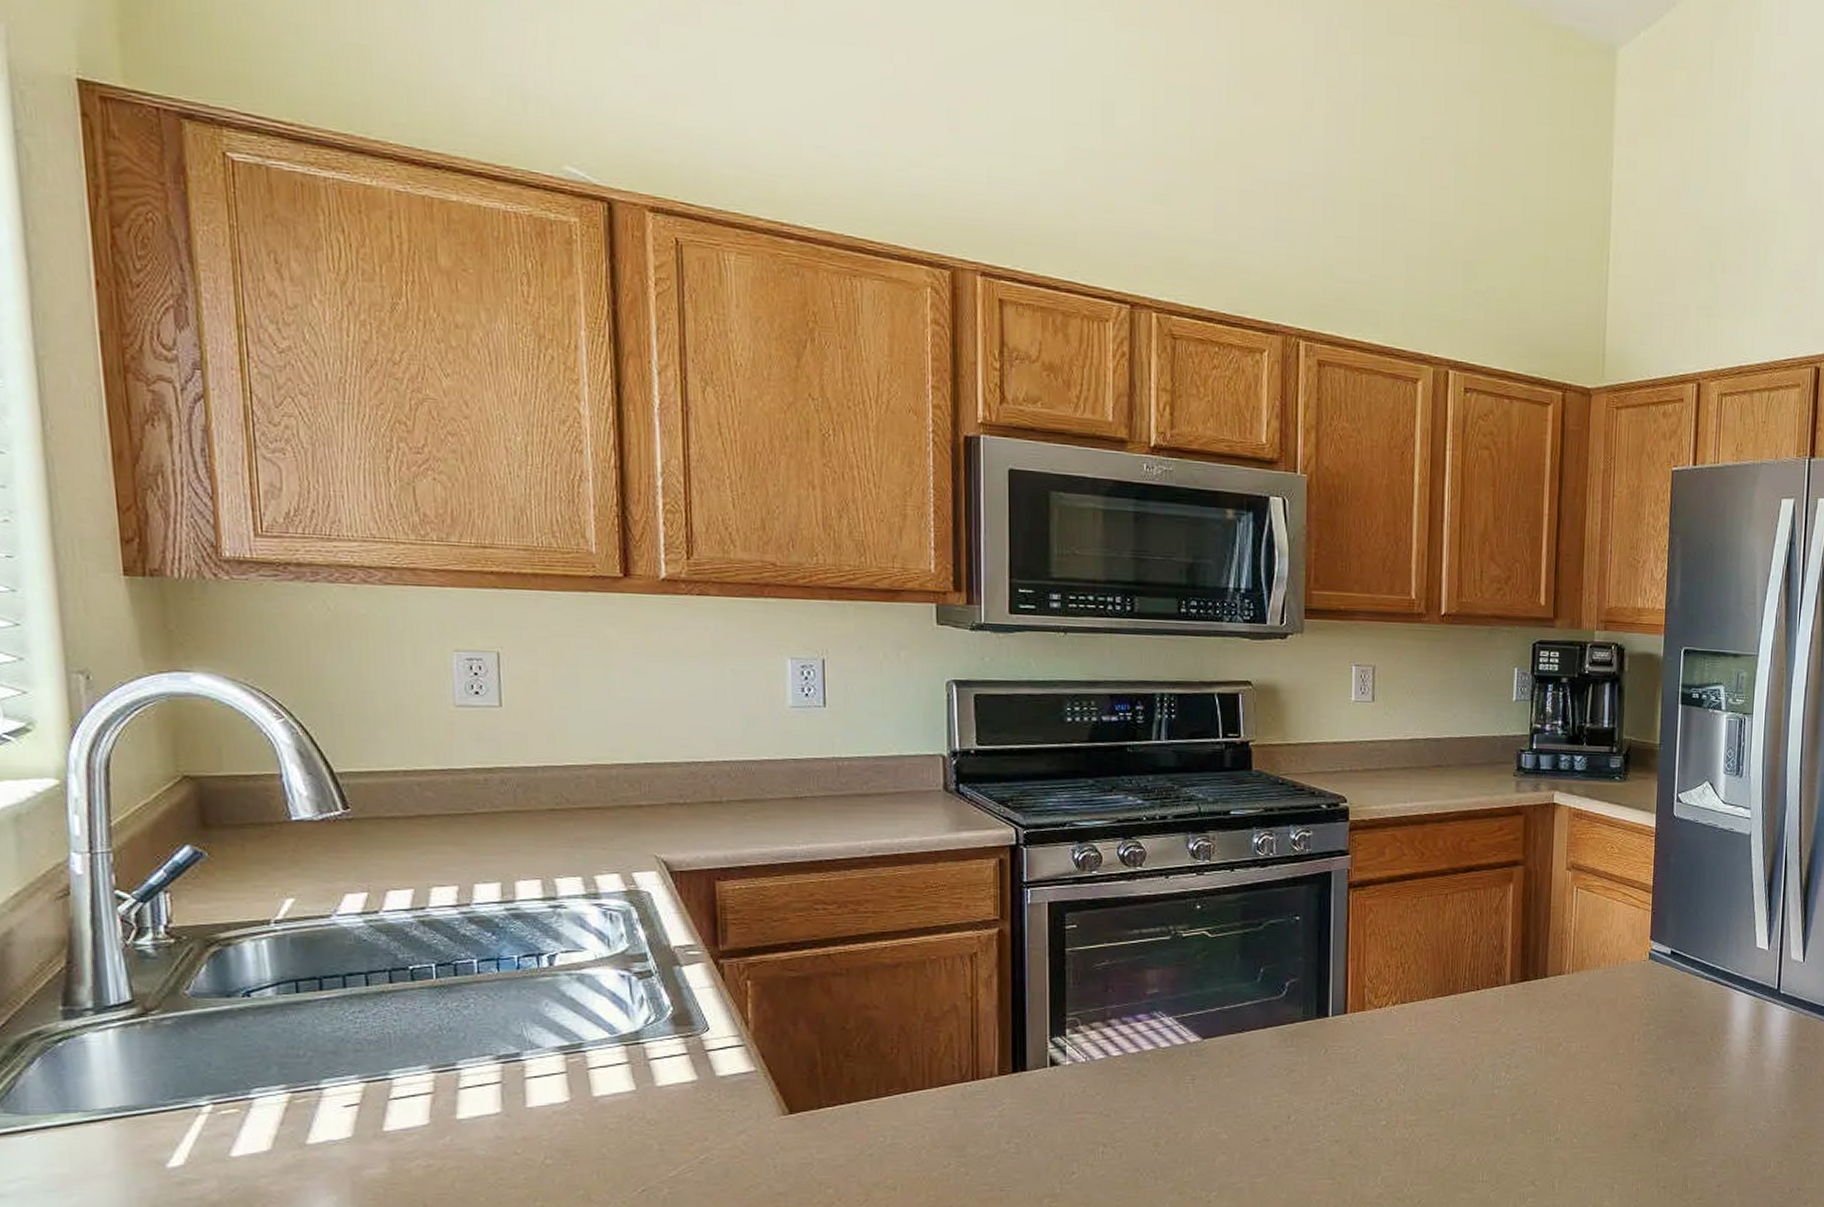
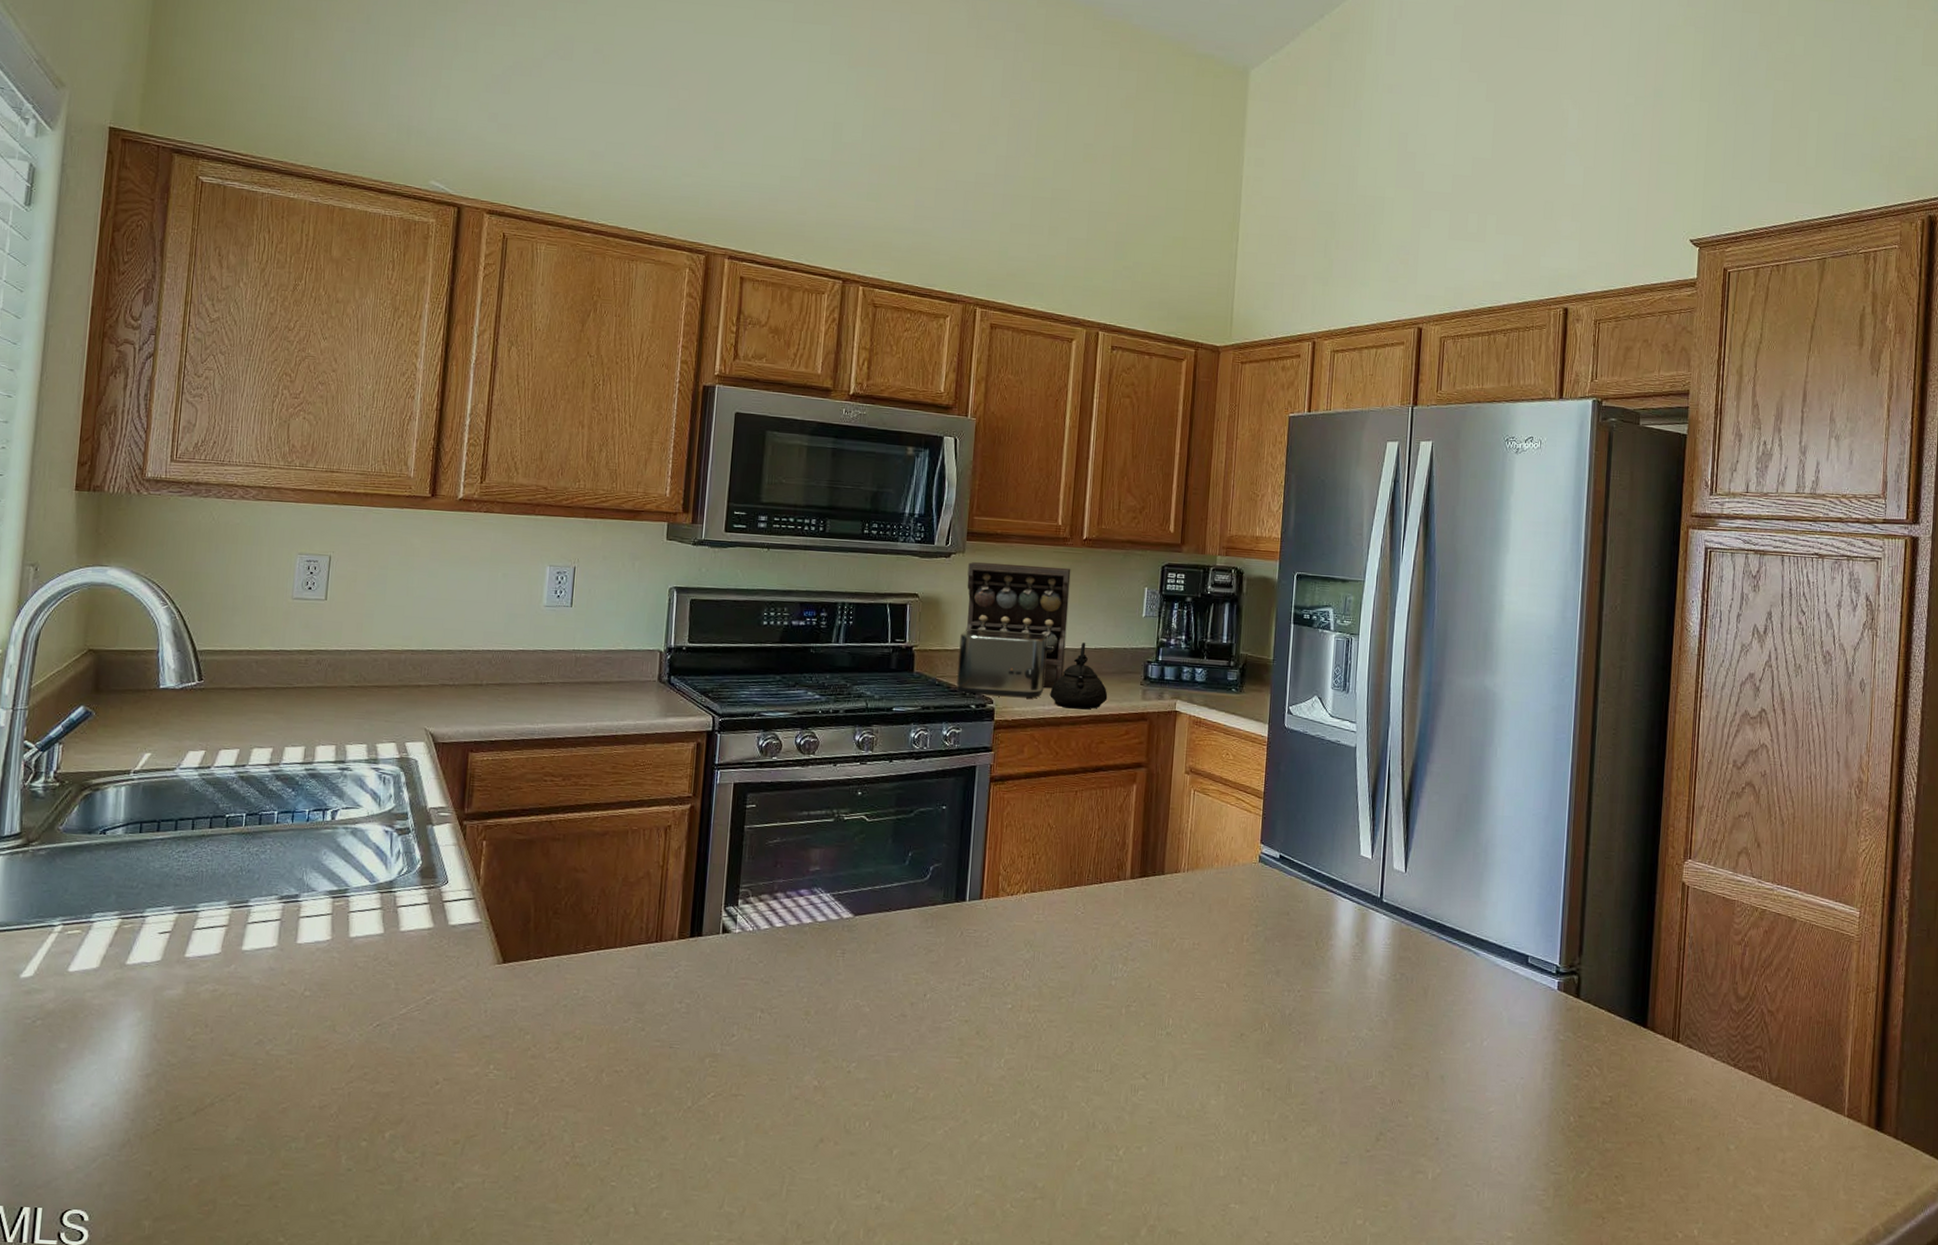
toaster: none [1303,718,1414,795] -> present [957,628,1055,699]
spice rack: none [1308,642,1429,784] -> present [966,561,1071,689]
teakettle: none [1411,731,1477,805] -> present [1050,642,1108,710]

